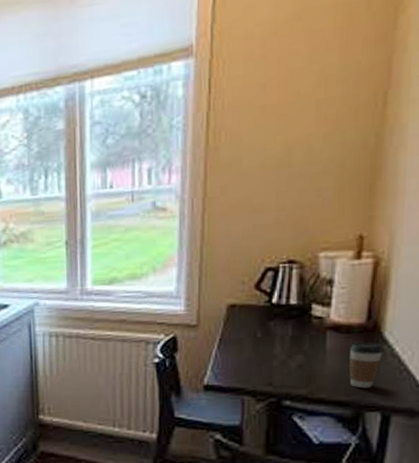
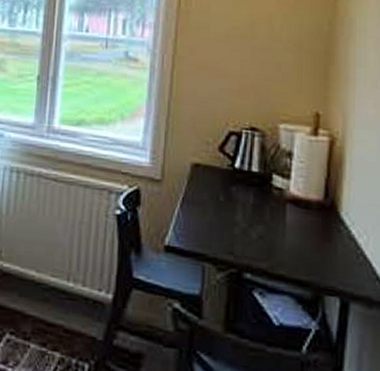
coffee cup: present [349,342,383,388] -> none [308,220,340,270]

